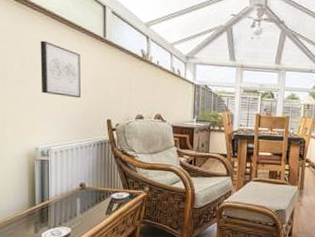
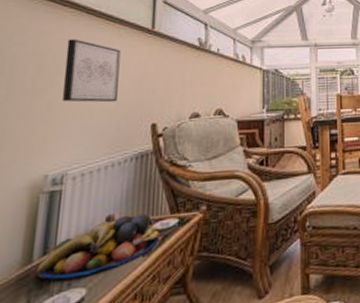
fruit bowl: none [38,185,116,220] -> present [35,214,159,280]

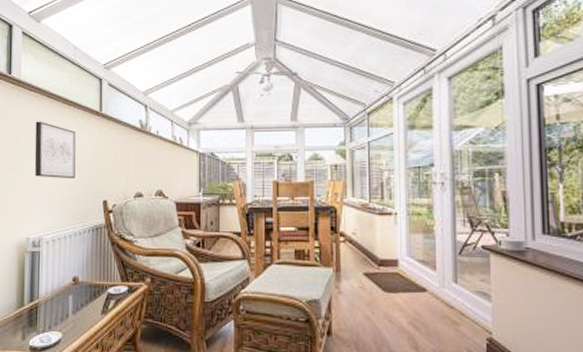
fruit bowl: present [35,214,159,280] -> none [26,279,113,323]

